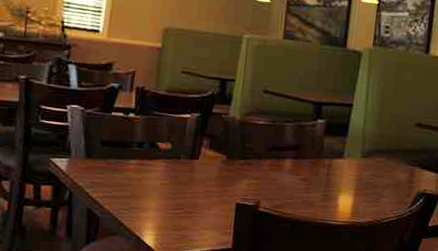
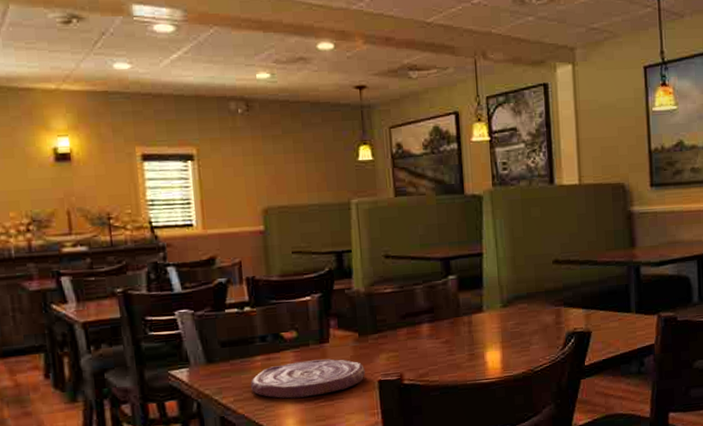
plate: none [120,171,227,207] -> present [250,358,366,399]

